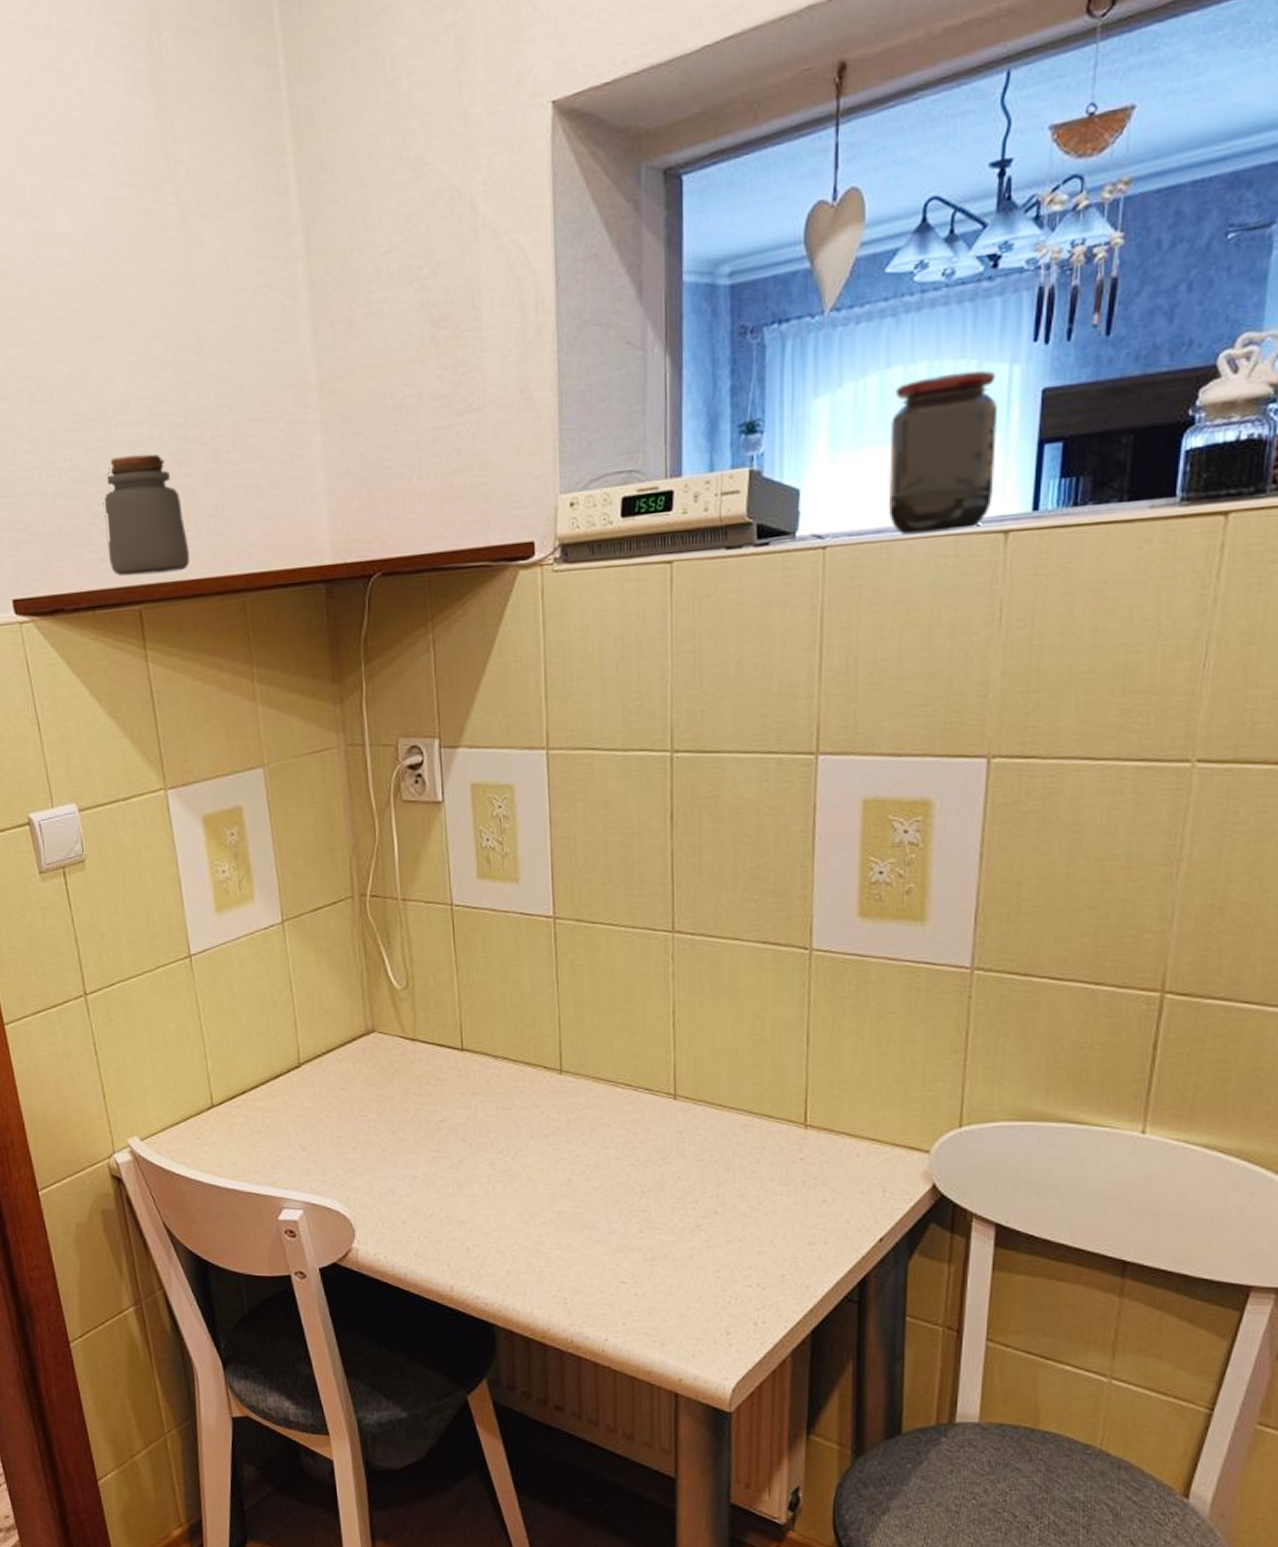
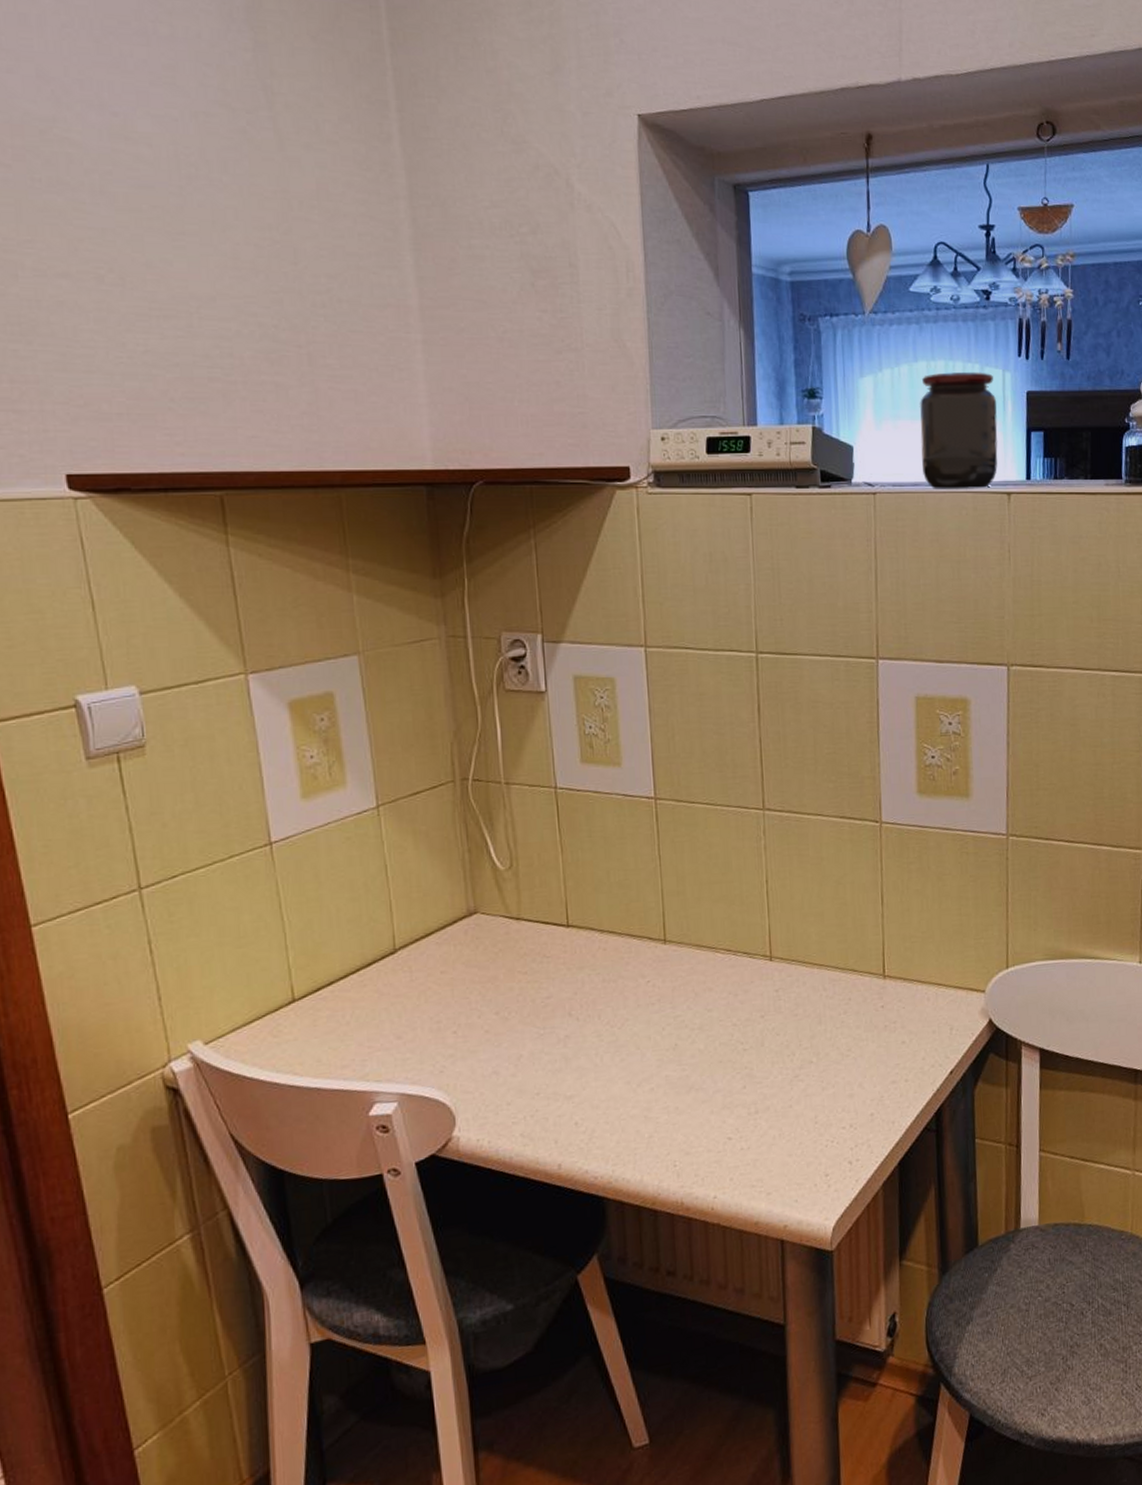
jar: present [102,454,190,577] -> none [181,348,281,462]

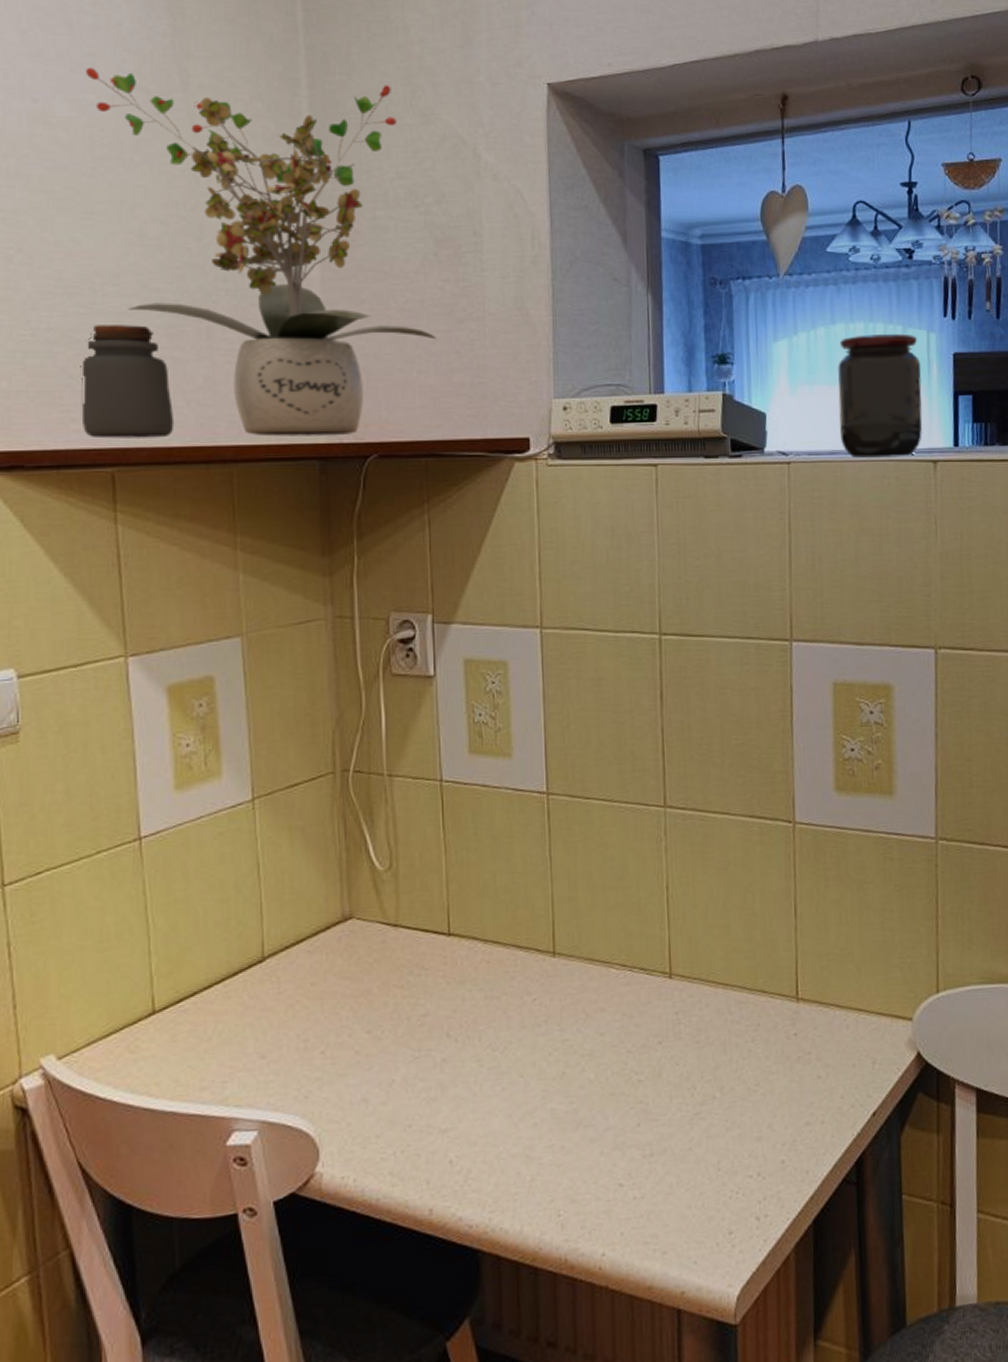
potted plant: none [166,80,536,462] -> present [86,67,437,437]
jar: none [181,348,281,462] -> present [80,325,175,439]

